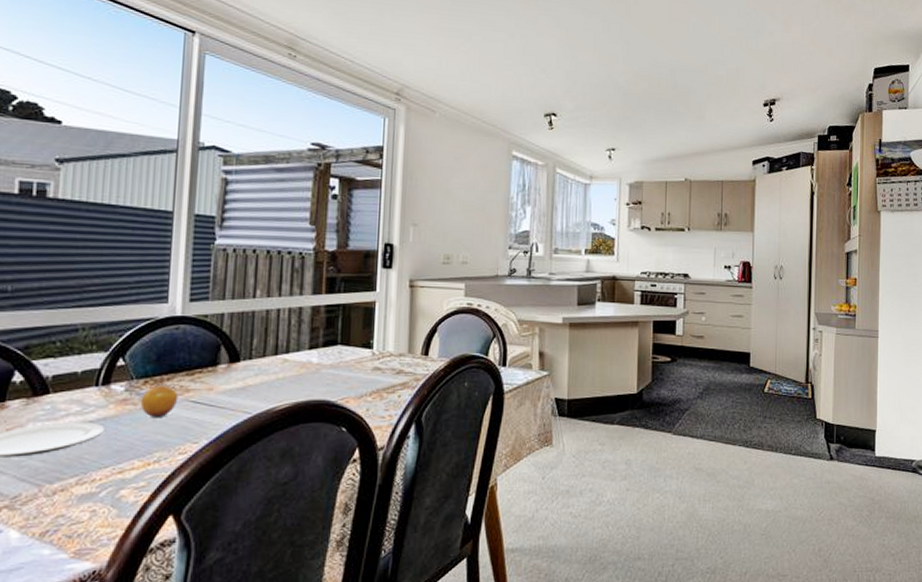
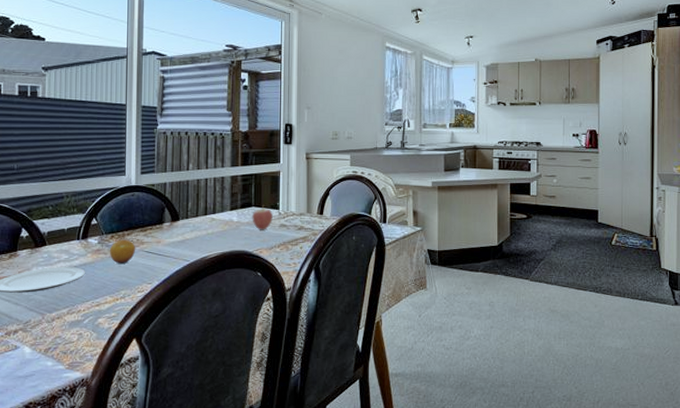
fruit: none [337,342,364,375] -> present [252,204,273,230]

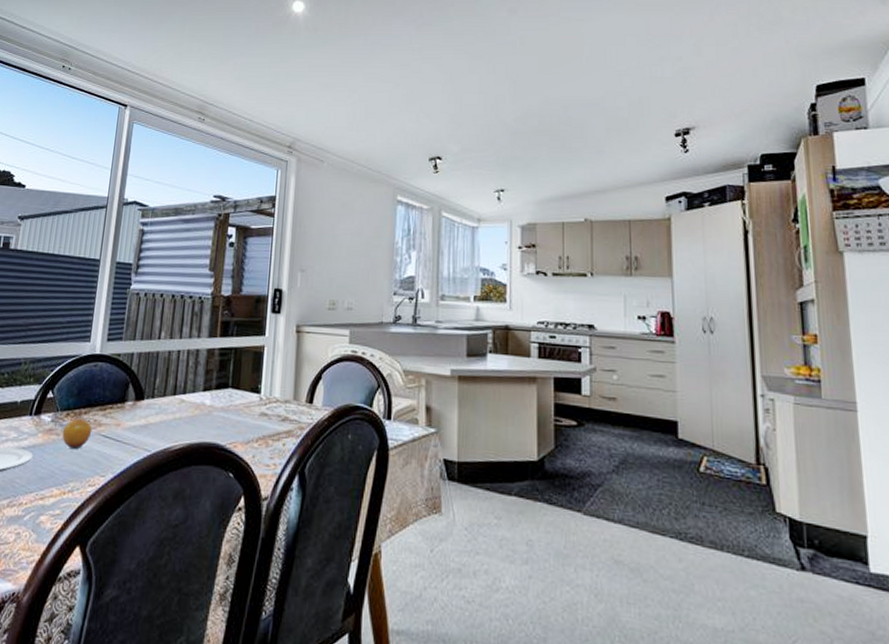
fruit: present [252,204,273,230] -> none [227,386,253,419]

